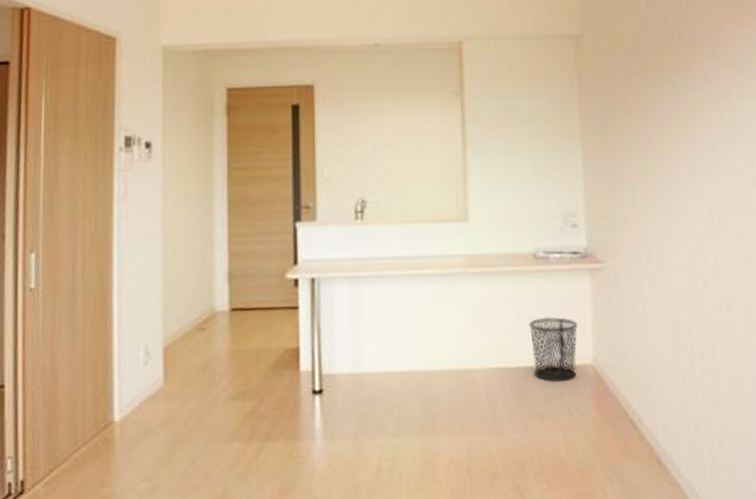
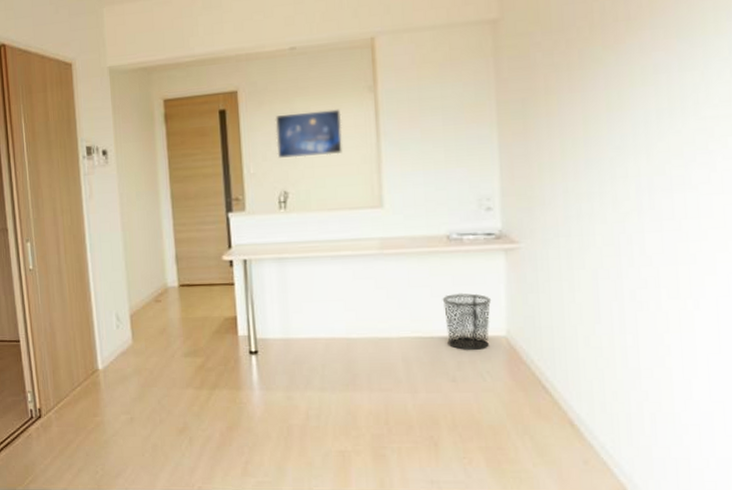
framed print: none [354,113,427,163] -> present [275,109,343,158]

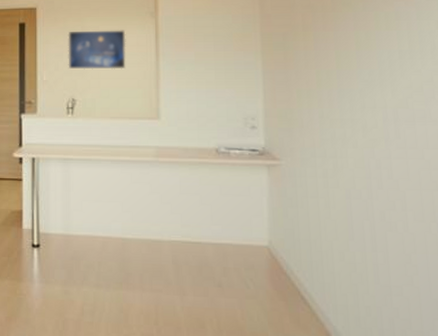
waste bin: present [442,292,492,350] -> none [210,202,255,258]

